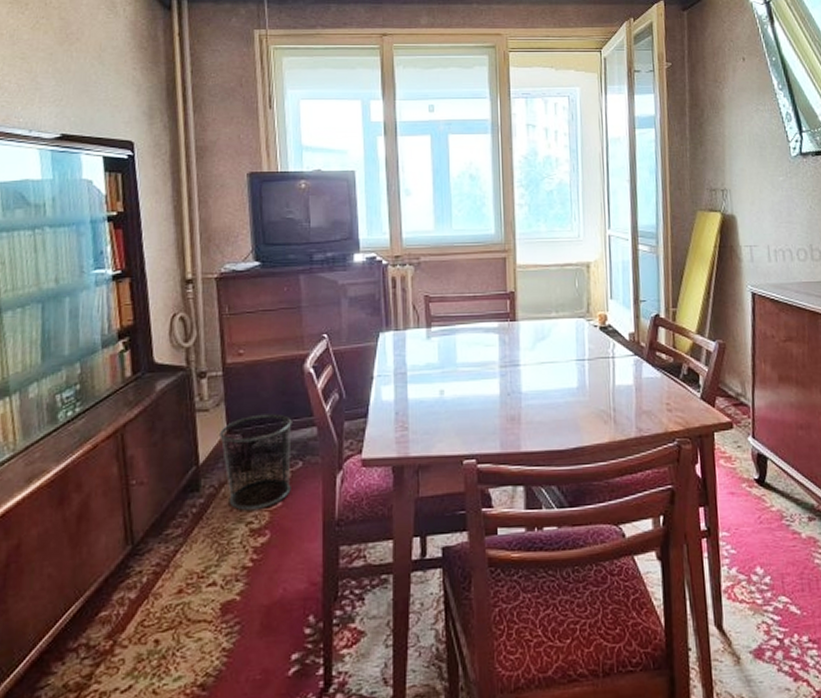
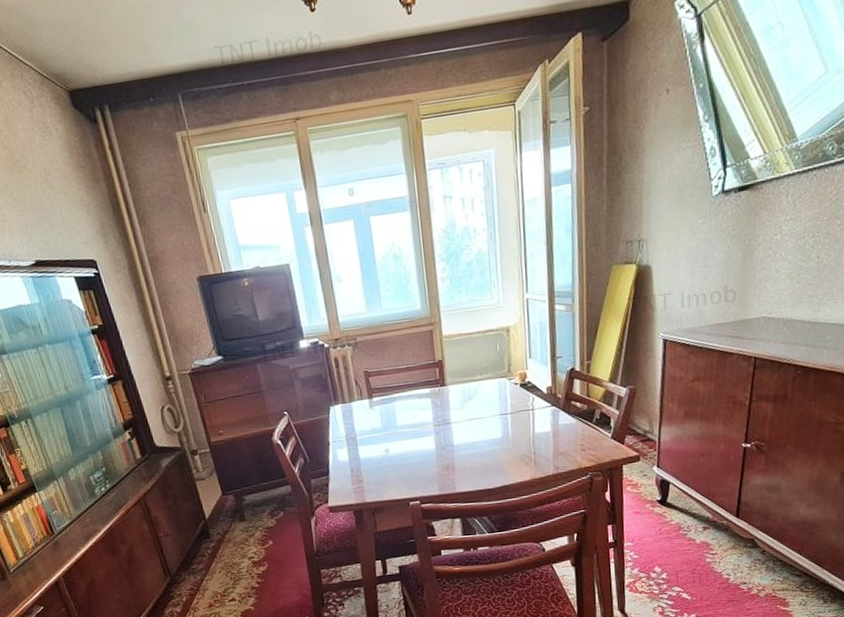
waste bin: present [220,413,292,511] -> none [216,477,278,550]

